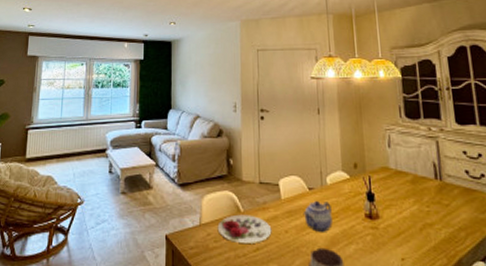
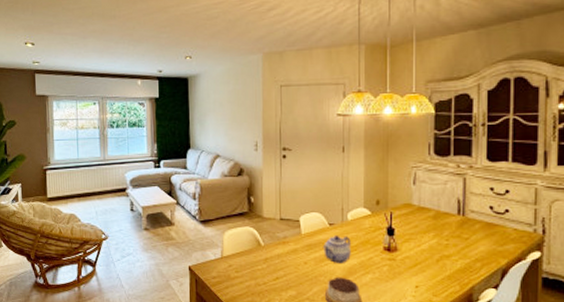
plate: present [217,214,272,243] -> none [238,248,291,273]

